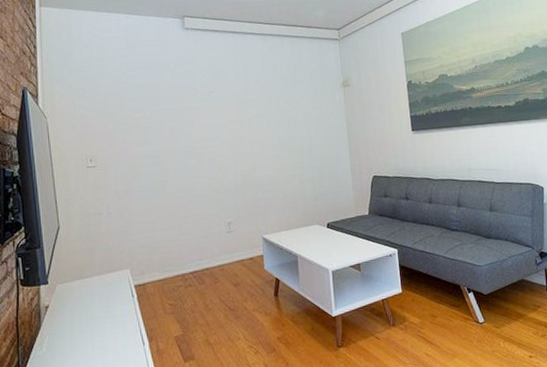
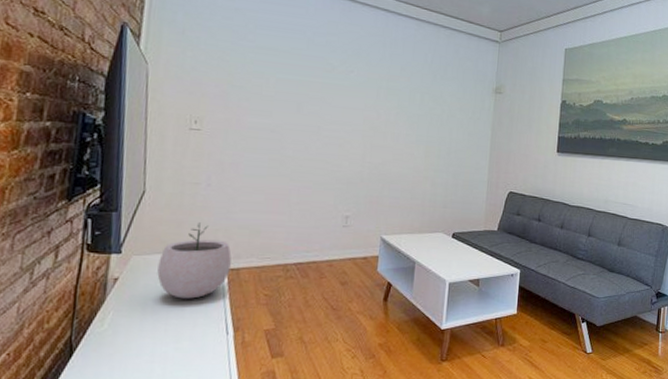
plant pot: none [78,247,138,317] -> present [157,222,232,299]

